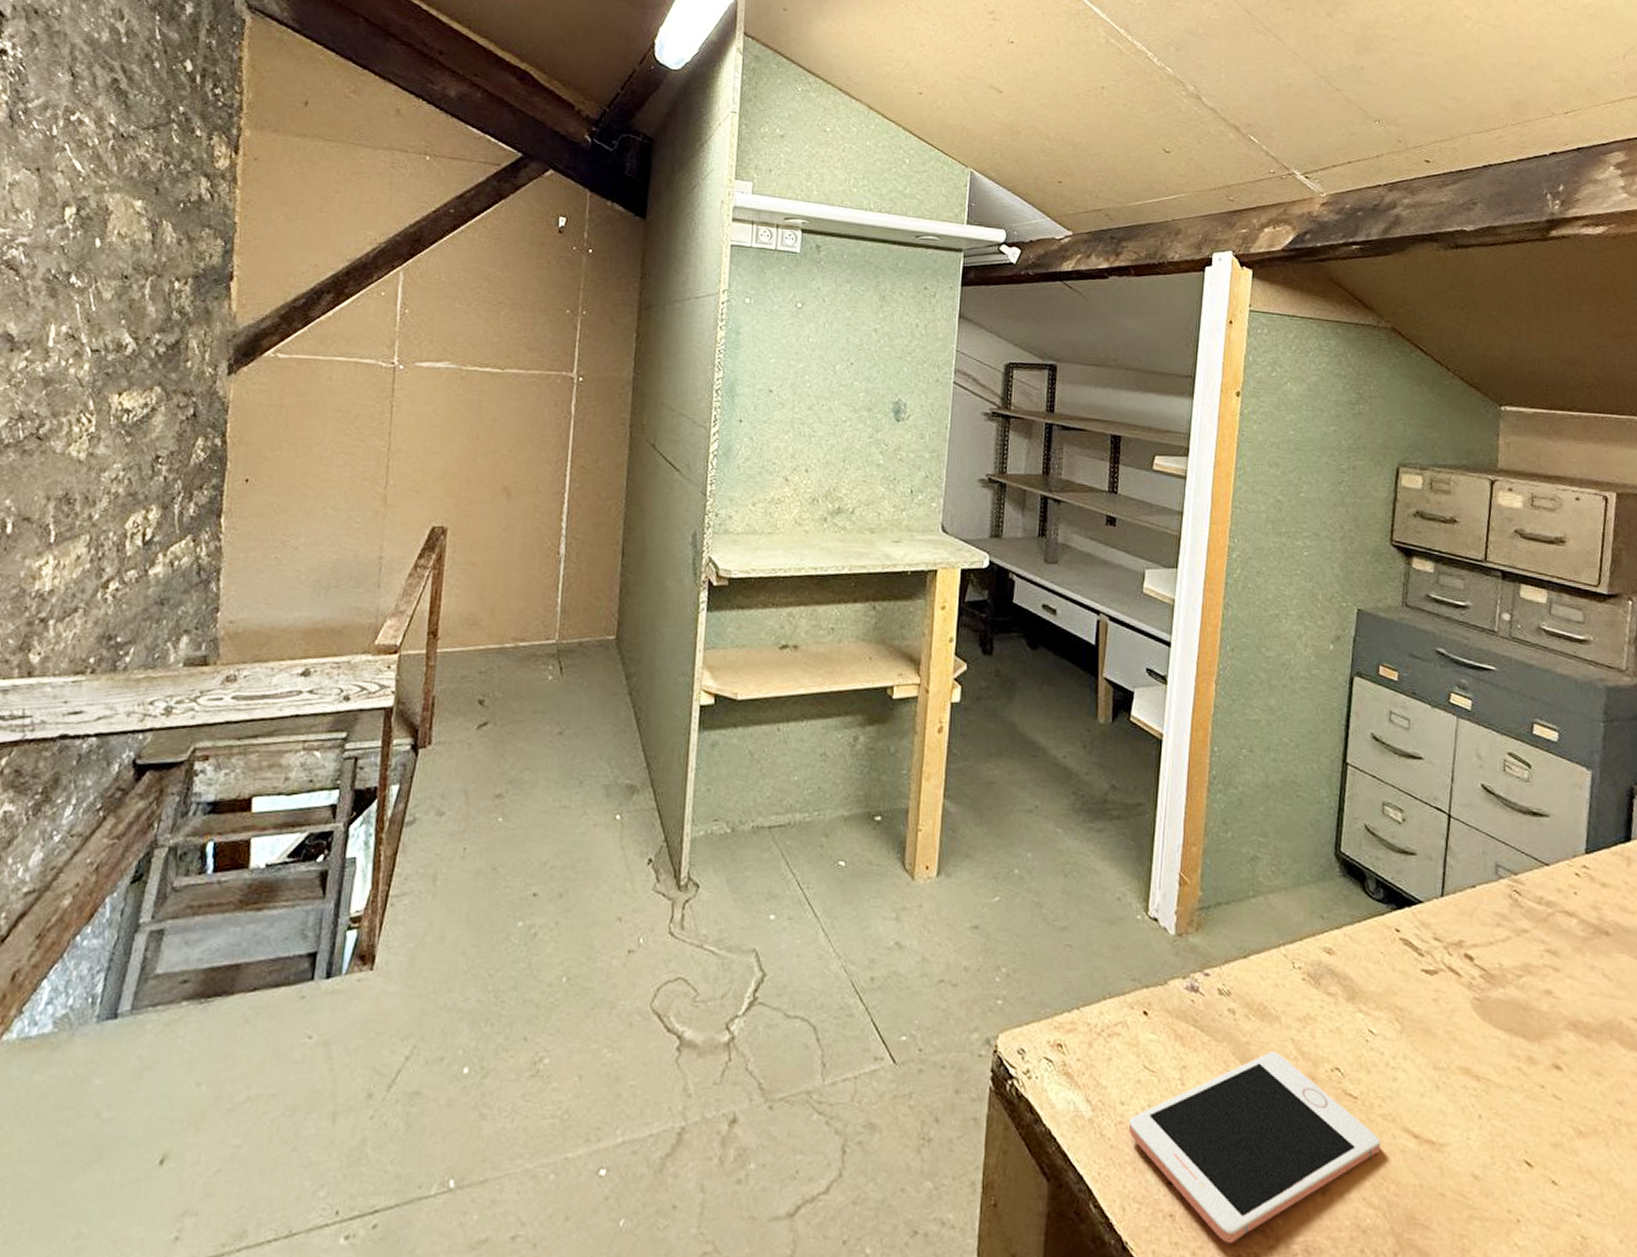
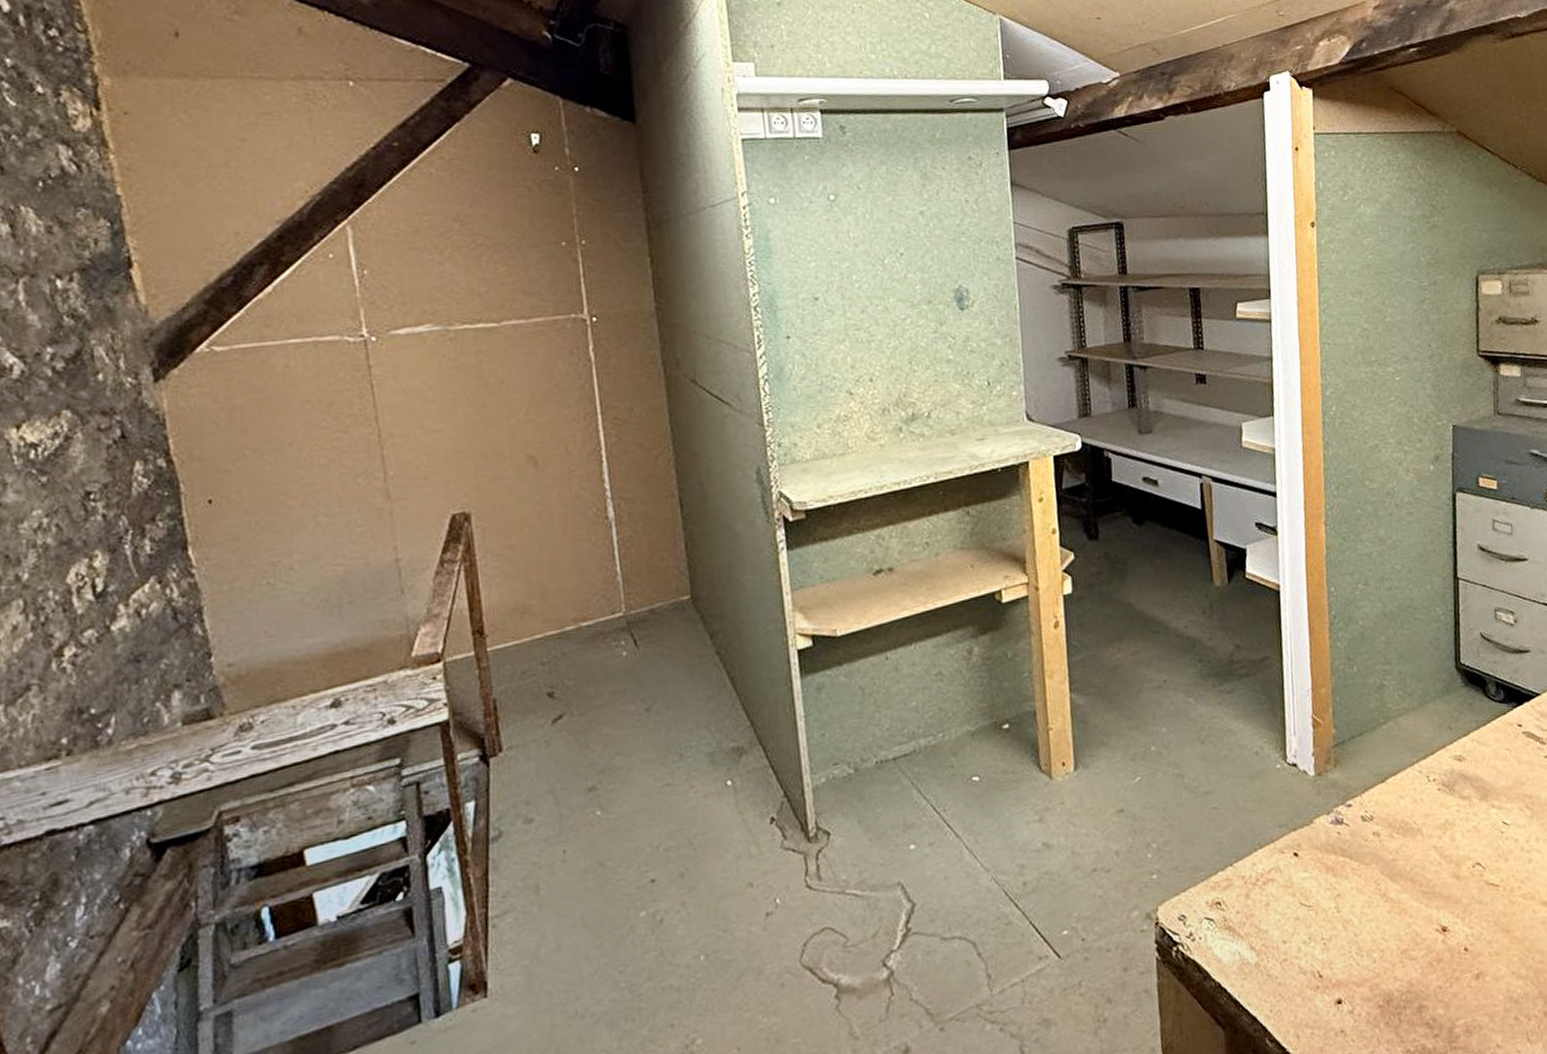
cell phone: present [1128,1051,1380,1244] -> none [1292,861,1524,1043]

